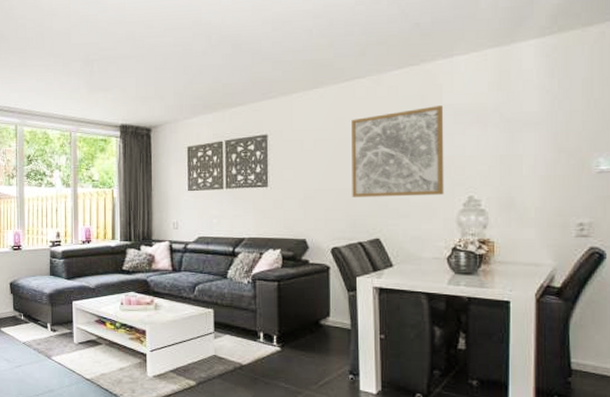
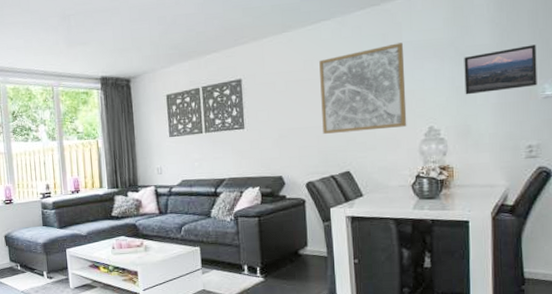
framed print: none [509,115,591,165] -> present [464,44,537,95]

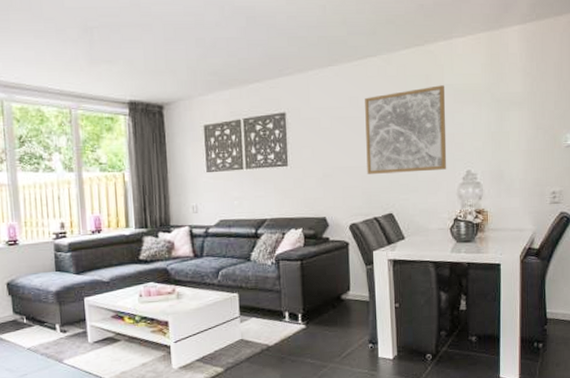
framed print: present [464,44,537,95] -> none [499,96,561,141]

